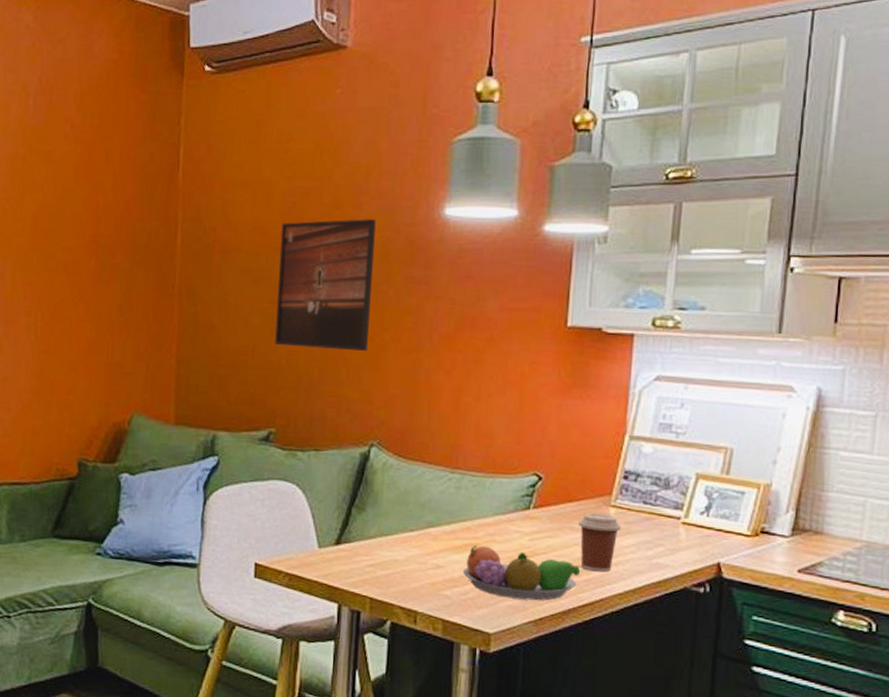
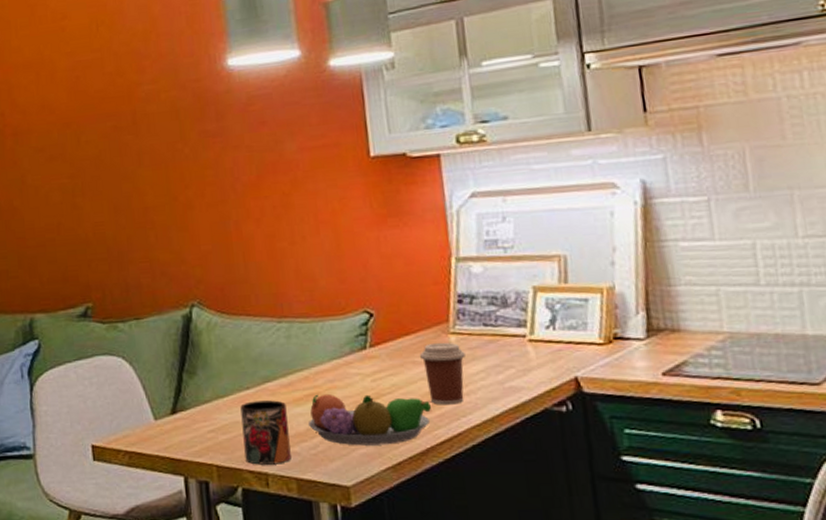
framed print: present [275,219,376,352] -> none [68,81,172,218]
mug: none [398,543,445,605] -> present [240,400,291,465]

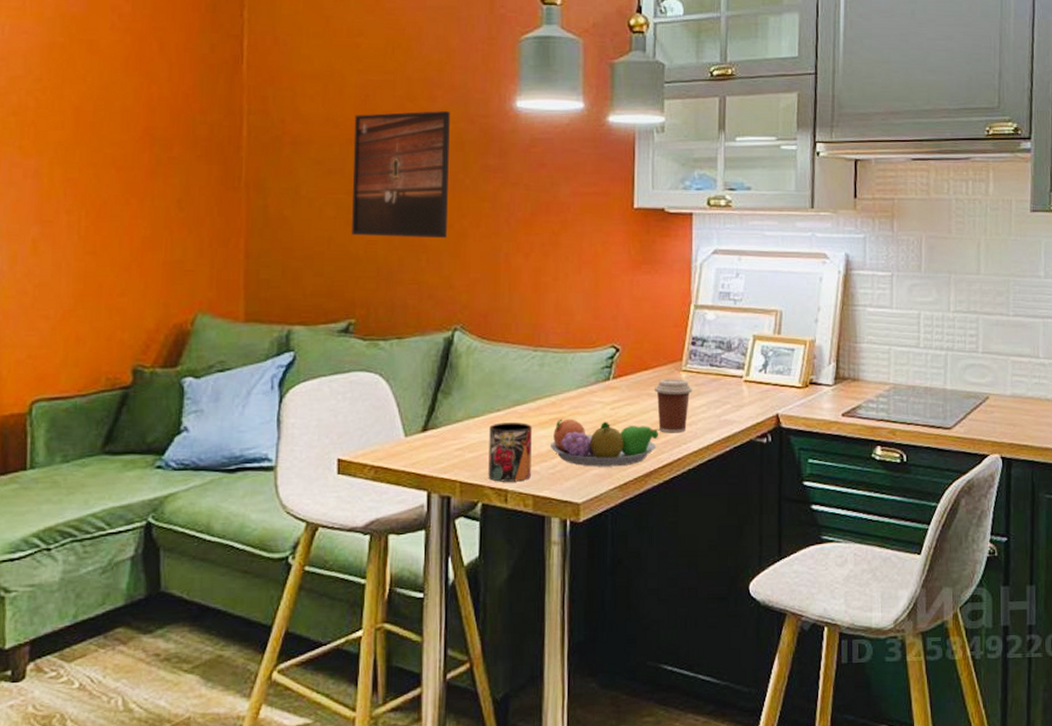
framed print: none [68,81,172,218] -> present [352,111,450,239]

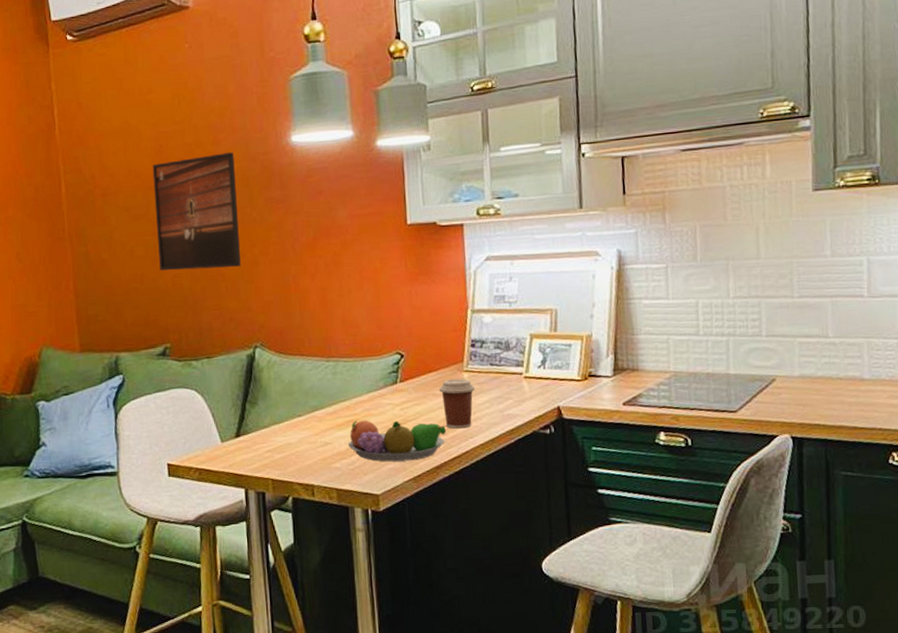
mug: present [488,422,532,482] -> none [293,425,333,478]

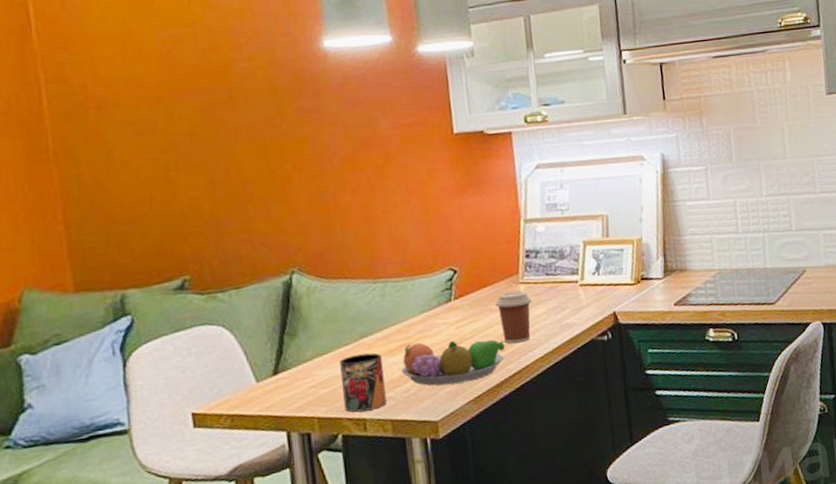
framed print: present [152,152,241,271] -> none [158,58,271,192]
mug: none [293,425,333,478] -> present [339,352,387,413]

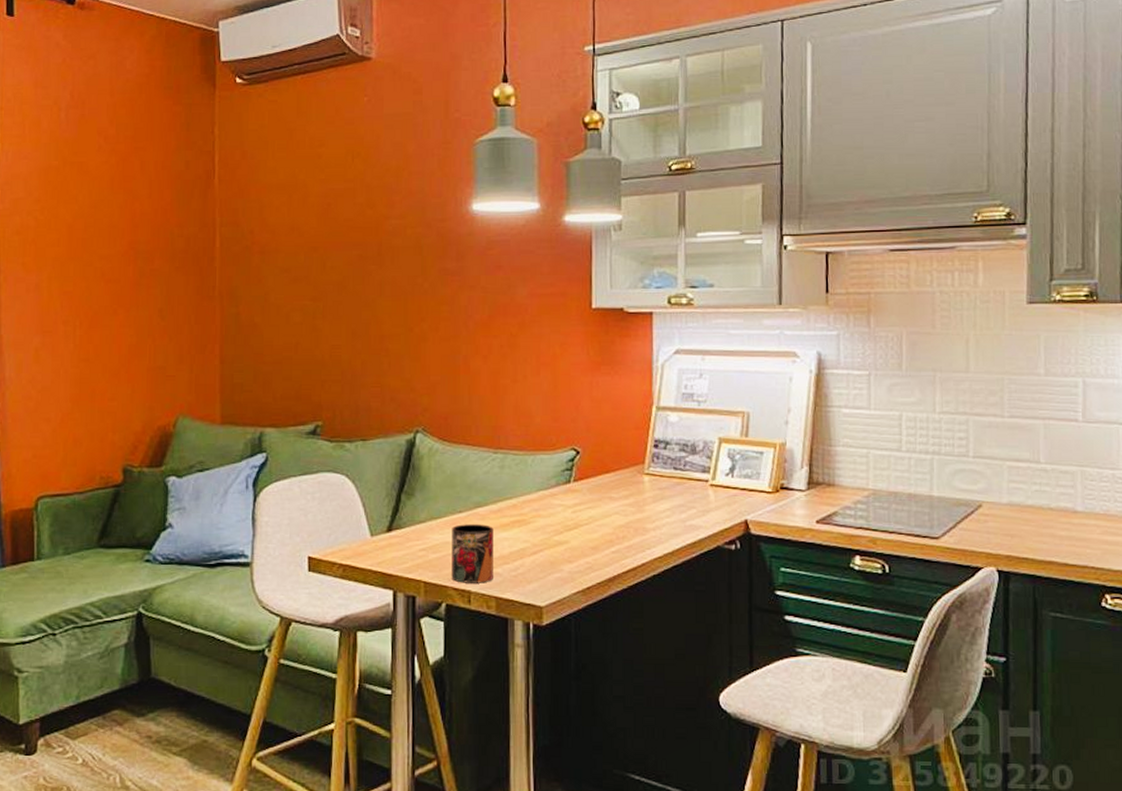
fruit bowl: present [401,339,505,386] -> none [511,521,621,571]
coffee cup: present [496,291,532,344] -> none [617,481,655,538]

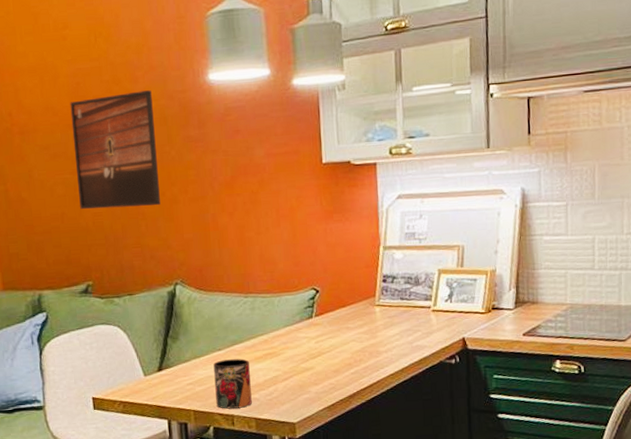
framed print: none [317,217,408,342] -> present [70,90,160,209]

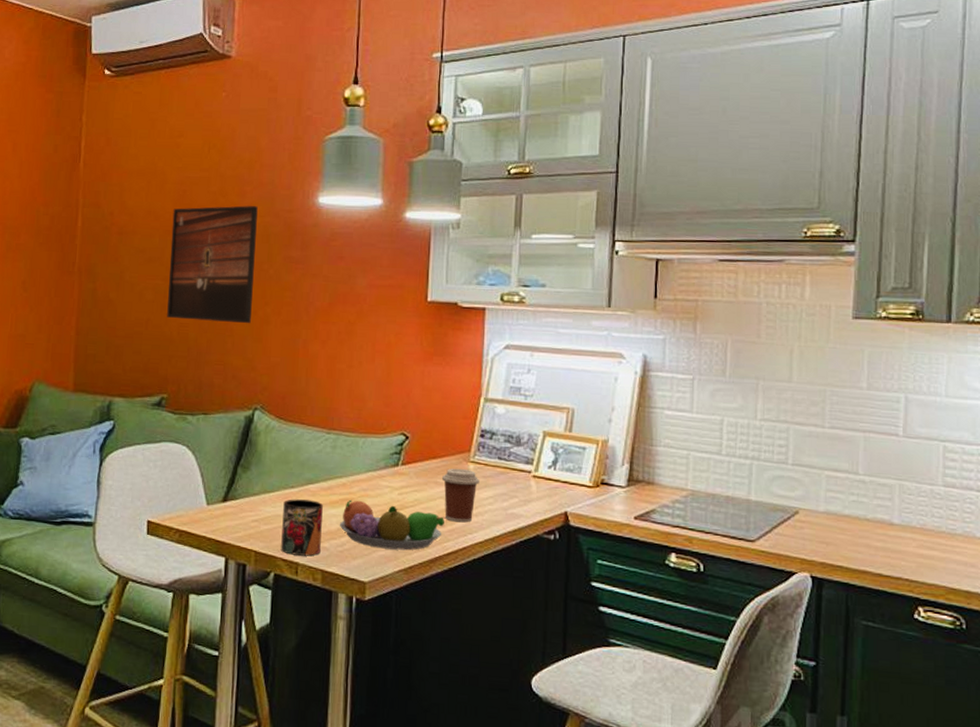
fruit bowl: none [265,353,358,392] -> present [339,499,444,551]
coffee cup: none [353,312,386,360] -> present [442,468,479,523]

